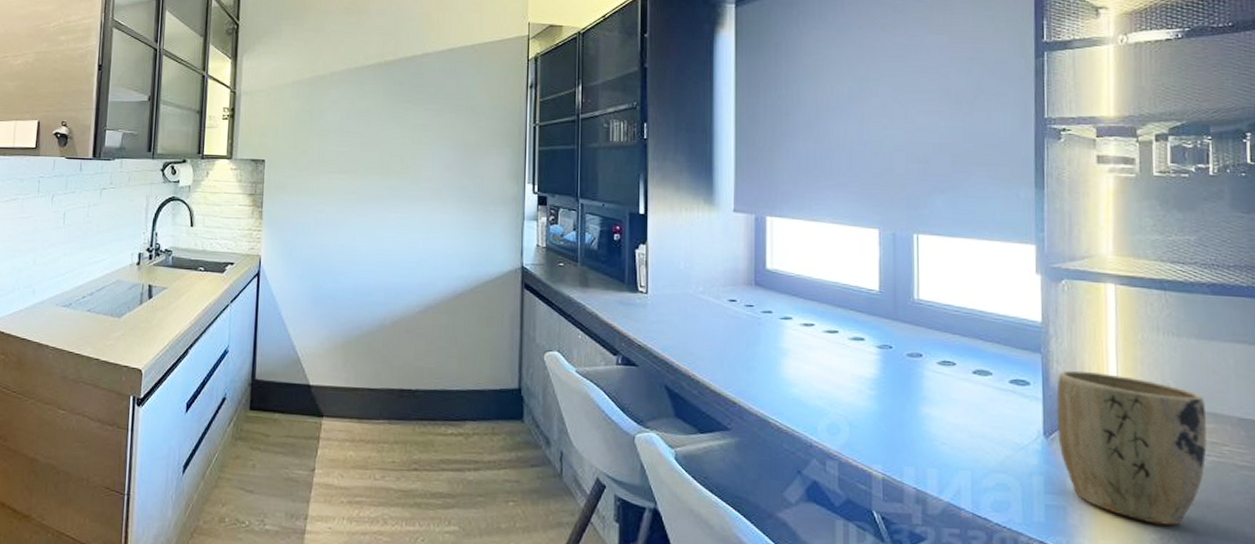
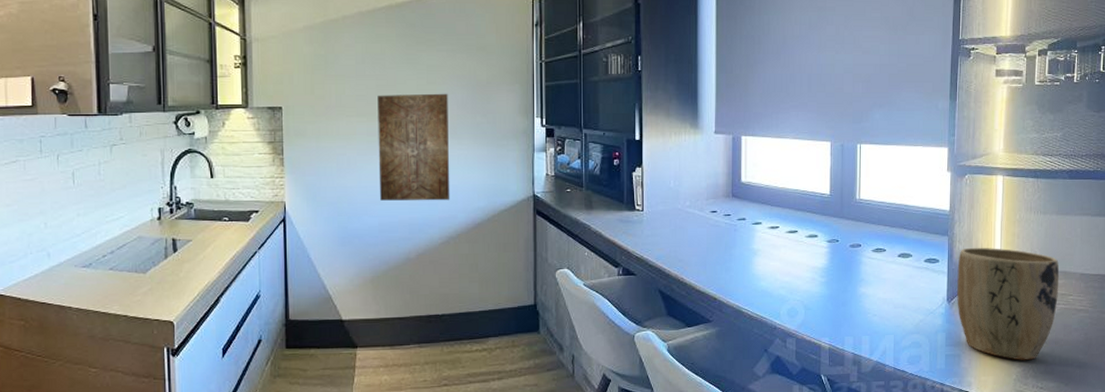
wall art: none [357,152,434,266] -> present [377,93,450,201]

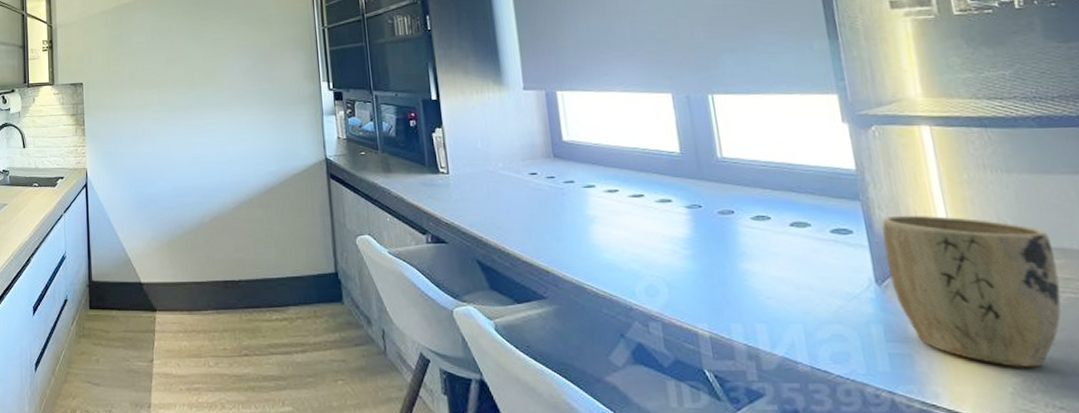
wall art: present [377,93,450,201] -> none [167,63,241,167]

